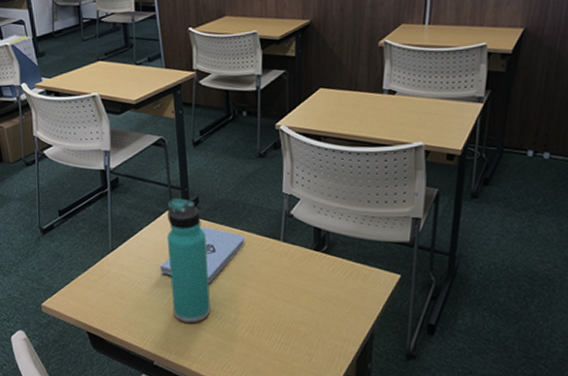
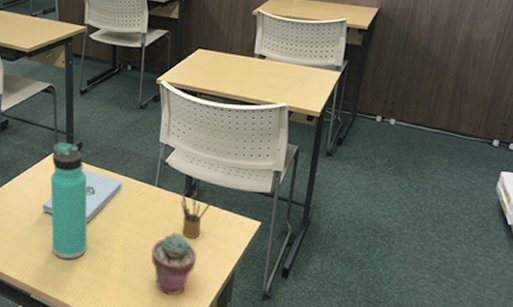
potted succulent: none [279,290,331,357] -> present [150,233,197,295]
pencil box: none [309,242,344,295] -> present [181,189,211,238]

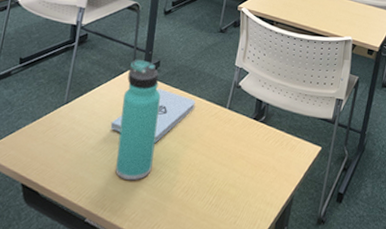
potted succulent: present [150,233,197,295] -> none [214,155,260,219]
pencil box: present [181,189,211,238] -> none [248,113,278,161]

